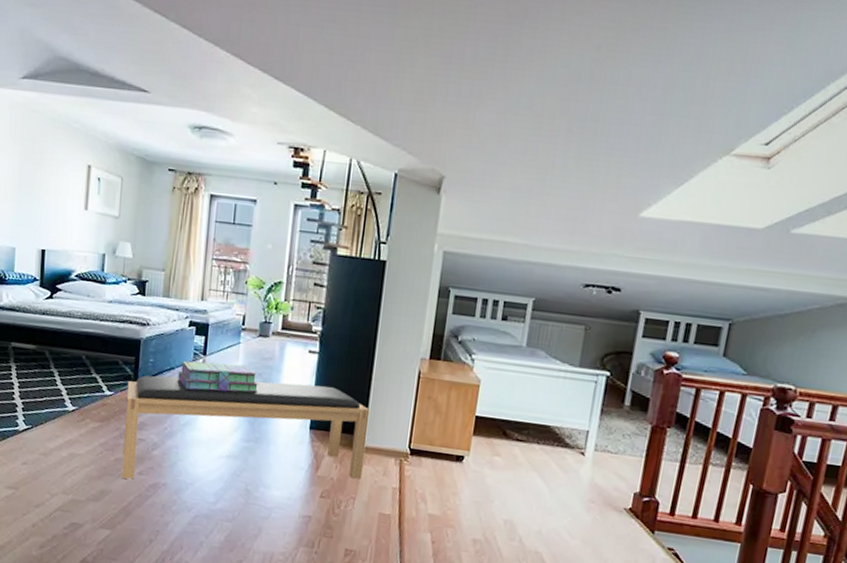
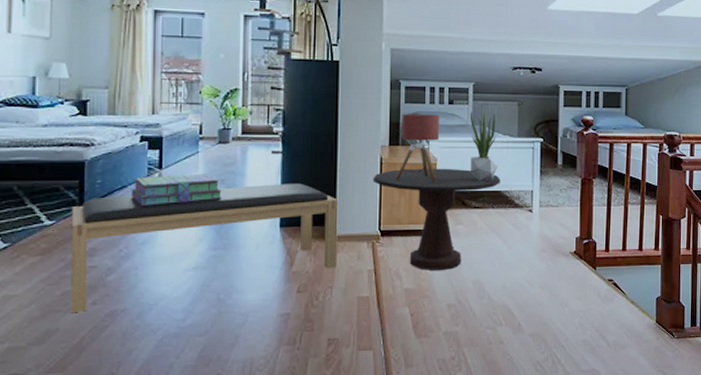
side table: none [407,386,551,503] -> present [372,168,500,270]
table lamp: none [432,325,491,406] -> present [395,114,440,182]
potted plant: none [518,331,556,412] -> present [469,111,498,181]

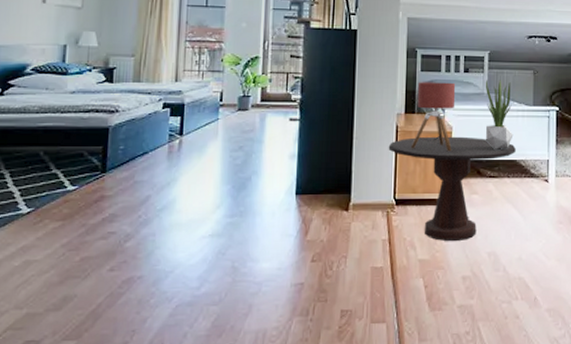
bench: present [70,183,338,314] -> none [89,150,354,280]
stack of books: present [131,173,222,206] -> none [152,140,240,172]

